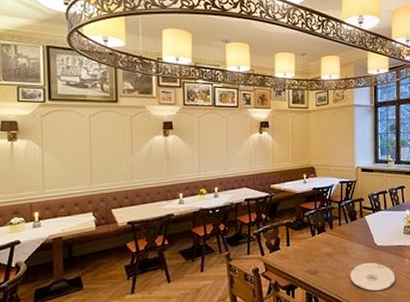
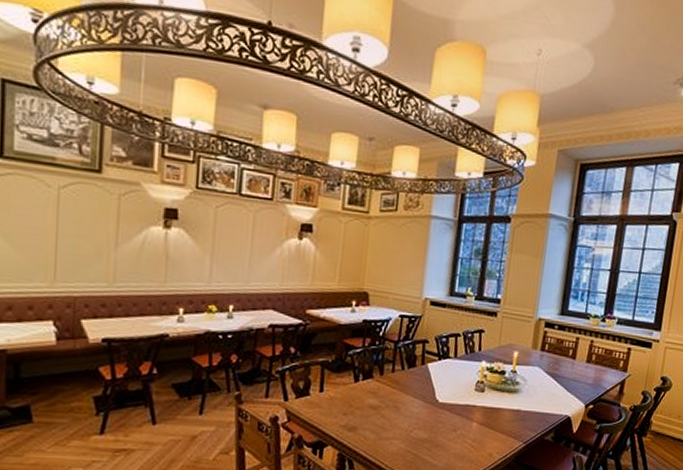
plate: present [350,262,395,291] -> none [398,422,457,459]

